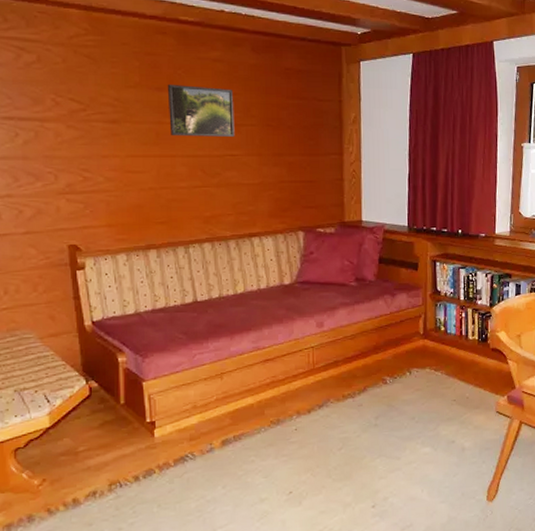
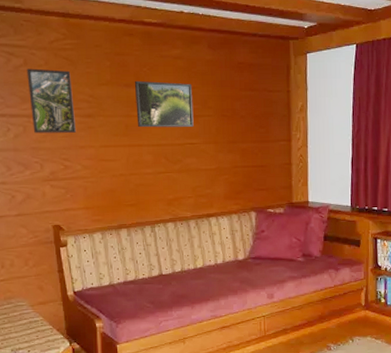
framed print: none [40,66,98,140] -> present [26,68,76,133]

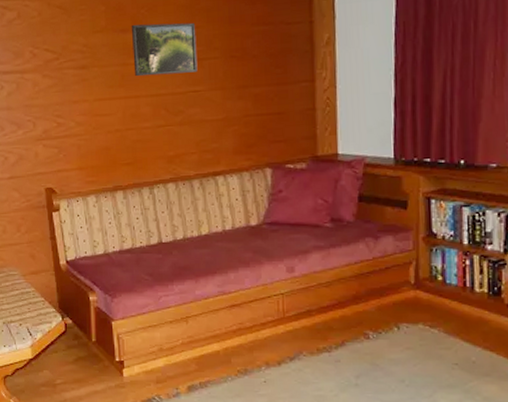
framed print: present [26,68,76,133] -> none [20,20,69,90]

